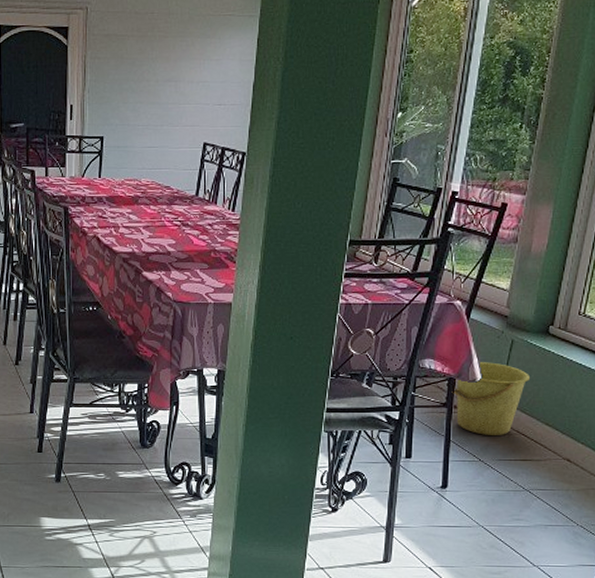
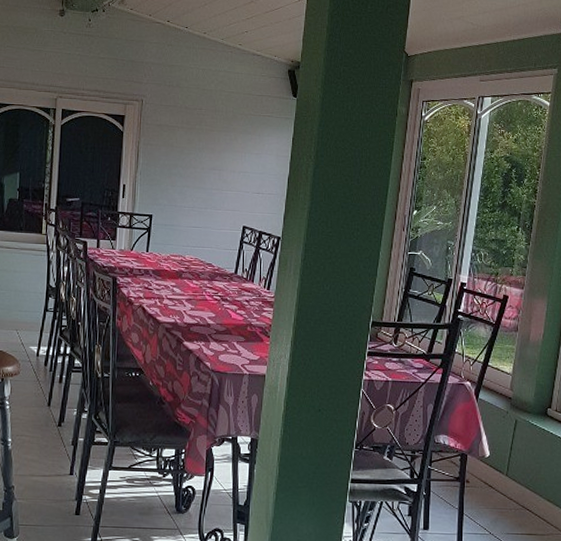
bucket: present [451,361,531,435] -> none [464,438,533,510]

